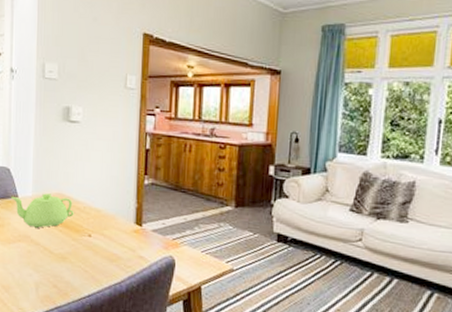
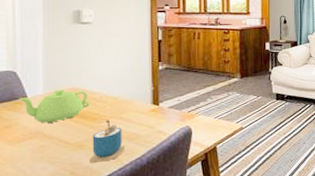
cup: none [71,233,105,280] -> present [90,119,125,163]

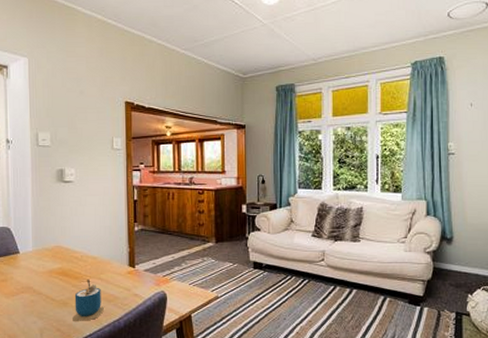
teapot: present [19,89,90,123] -> none [13,247,72,279]

